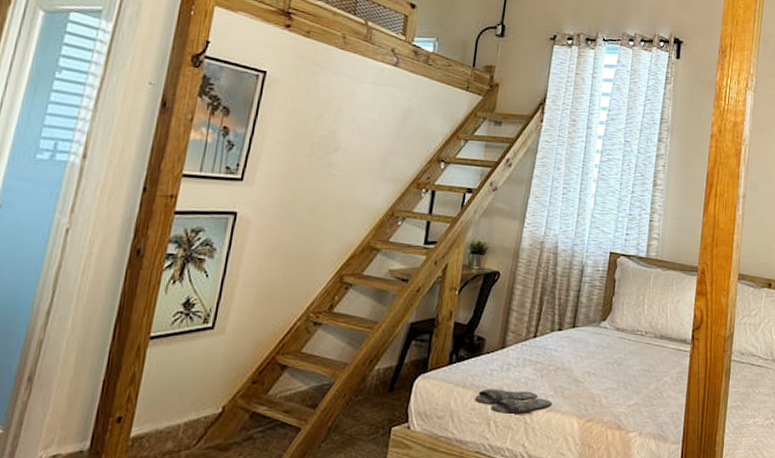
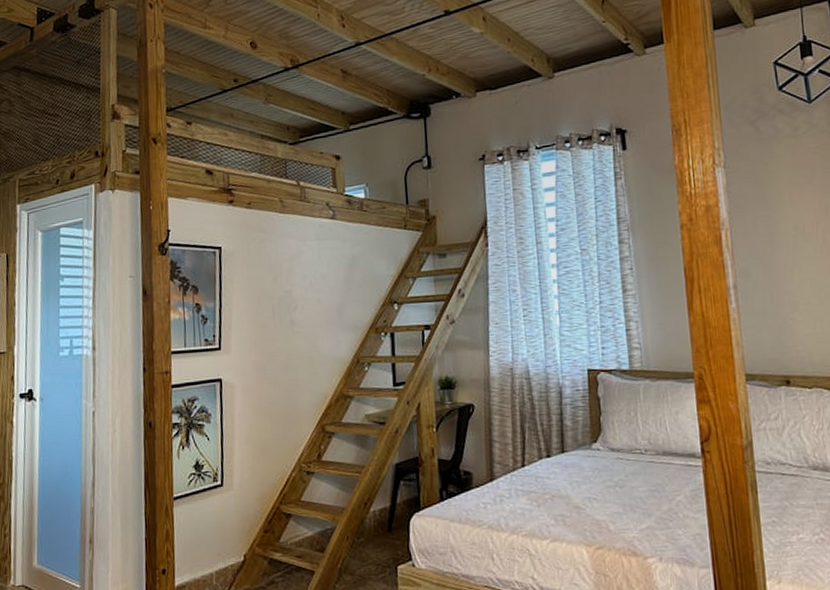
slippers: present [475,389,553,415] -> none [473,522,556,547]

